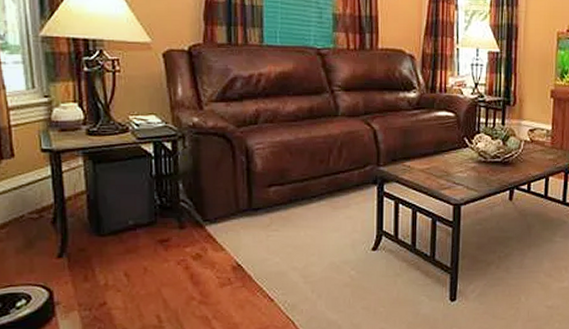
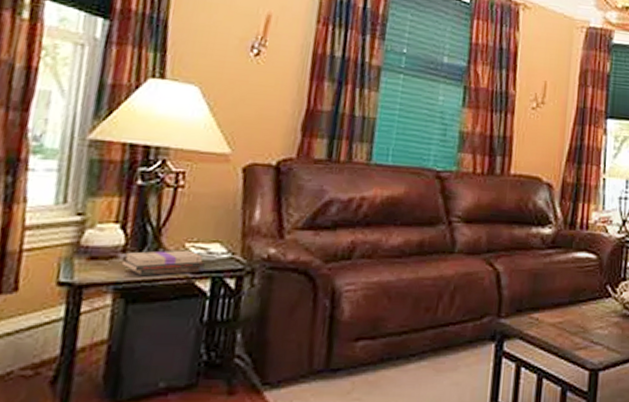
books: none [84,121,146,143] -> present [121,250,205,277]

